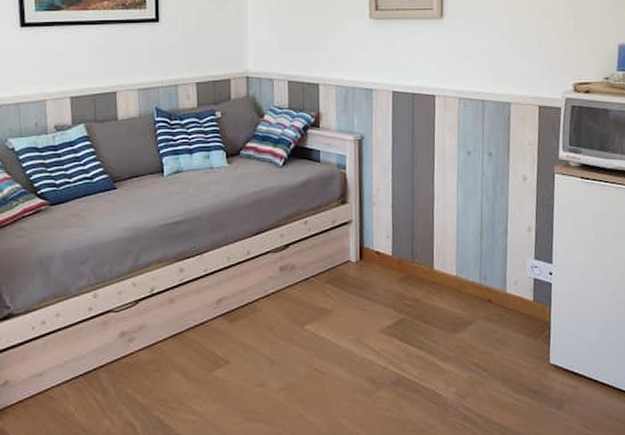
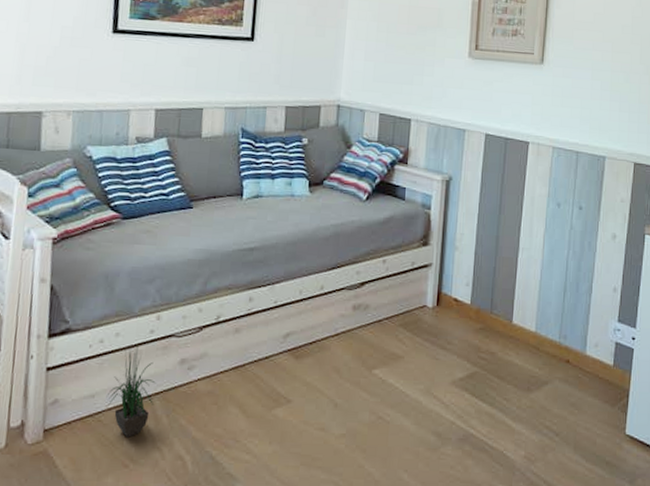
potted plant: none [53,321,100,410] -> present [106,343,157,437]

